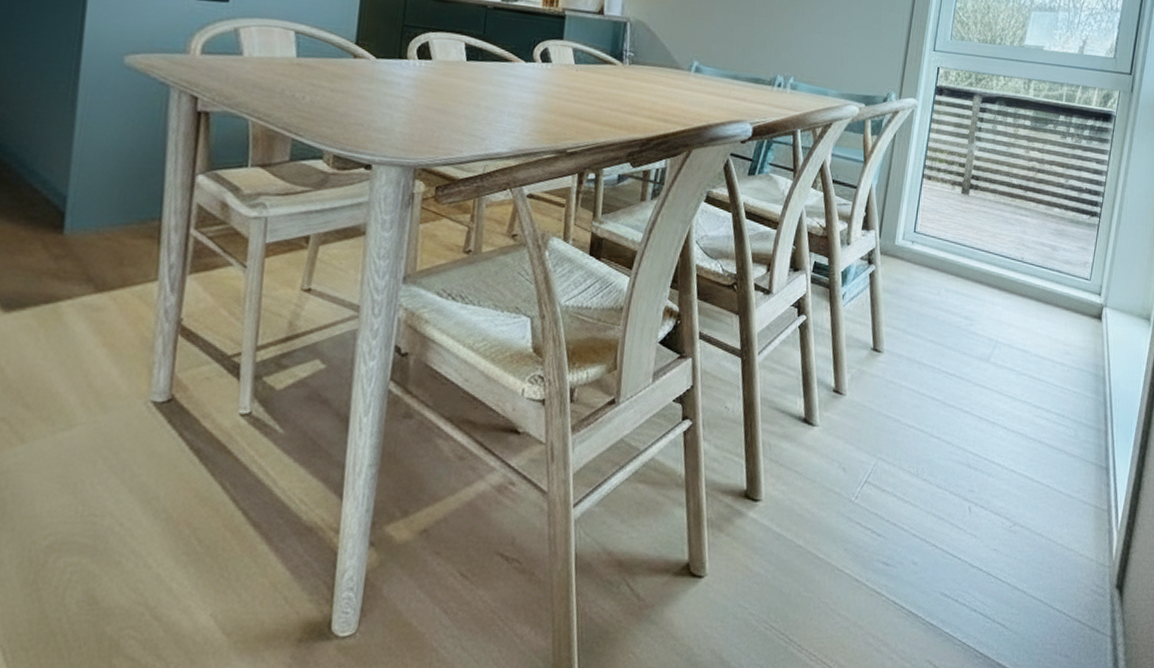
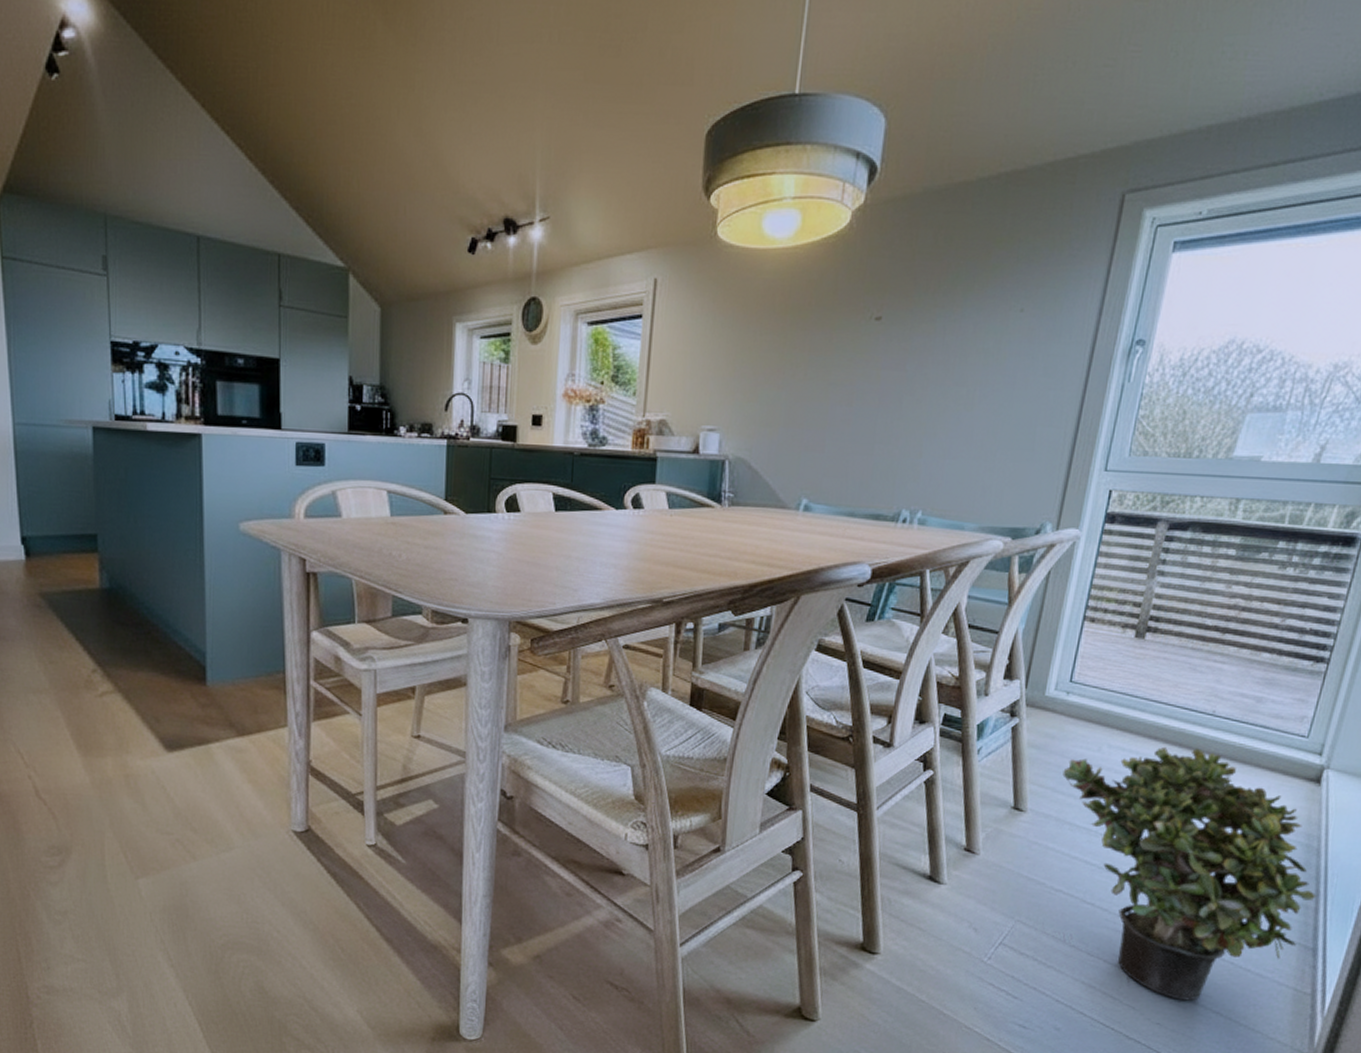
potted plant: none [911,289,1106,525] -> present [1062,746,1317,1001]

